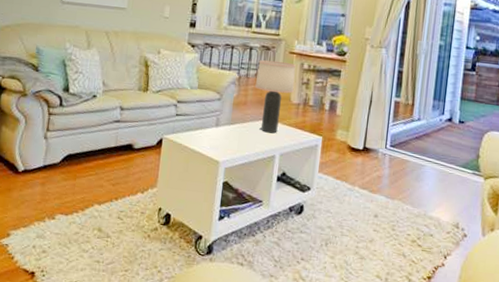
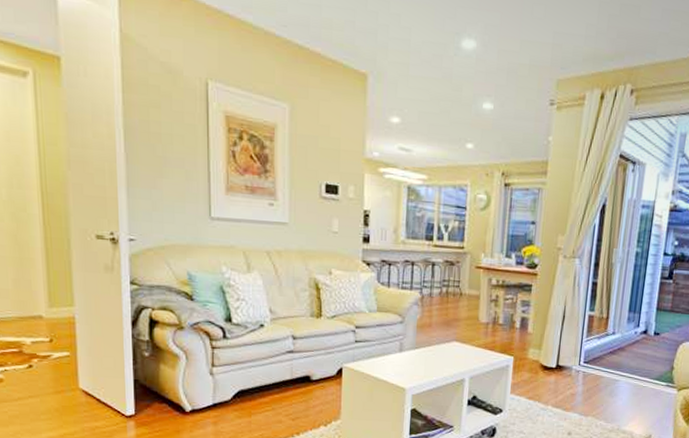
table lamp: present [255,60,297,134] -> none [439,276,484,356]

